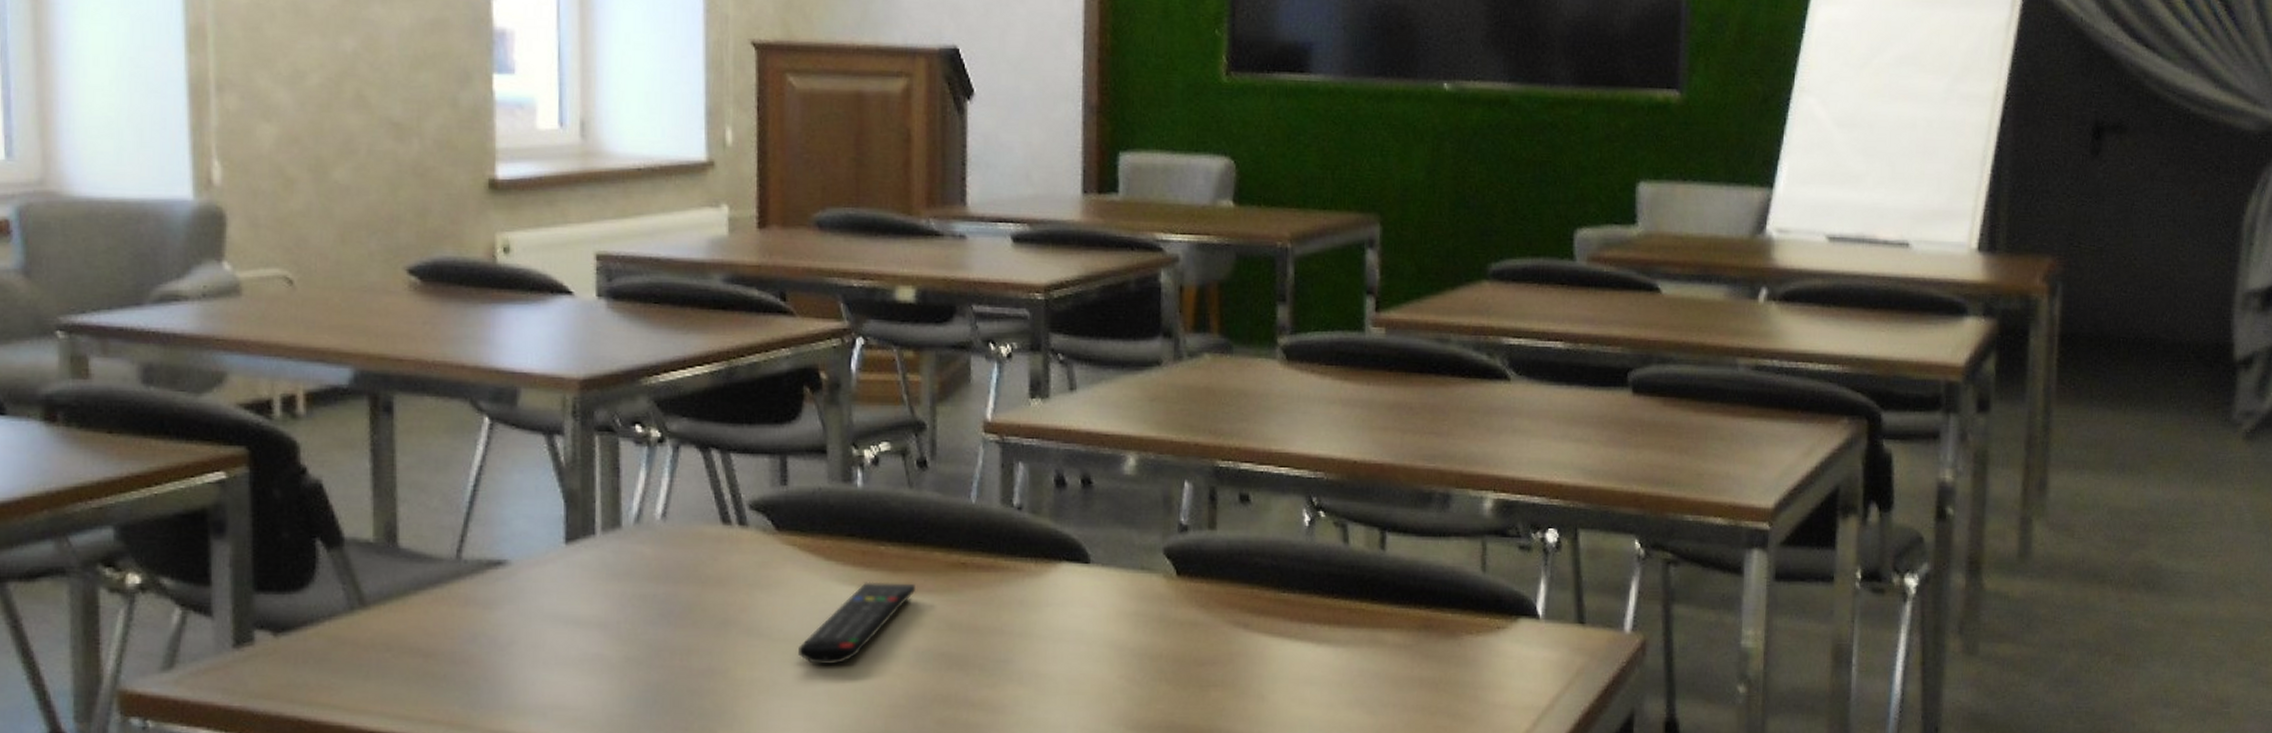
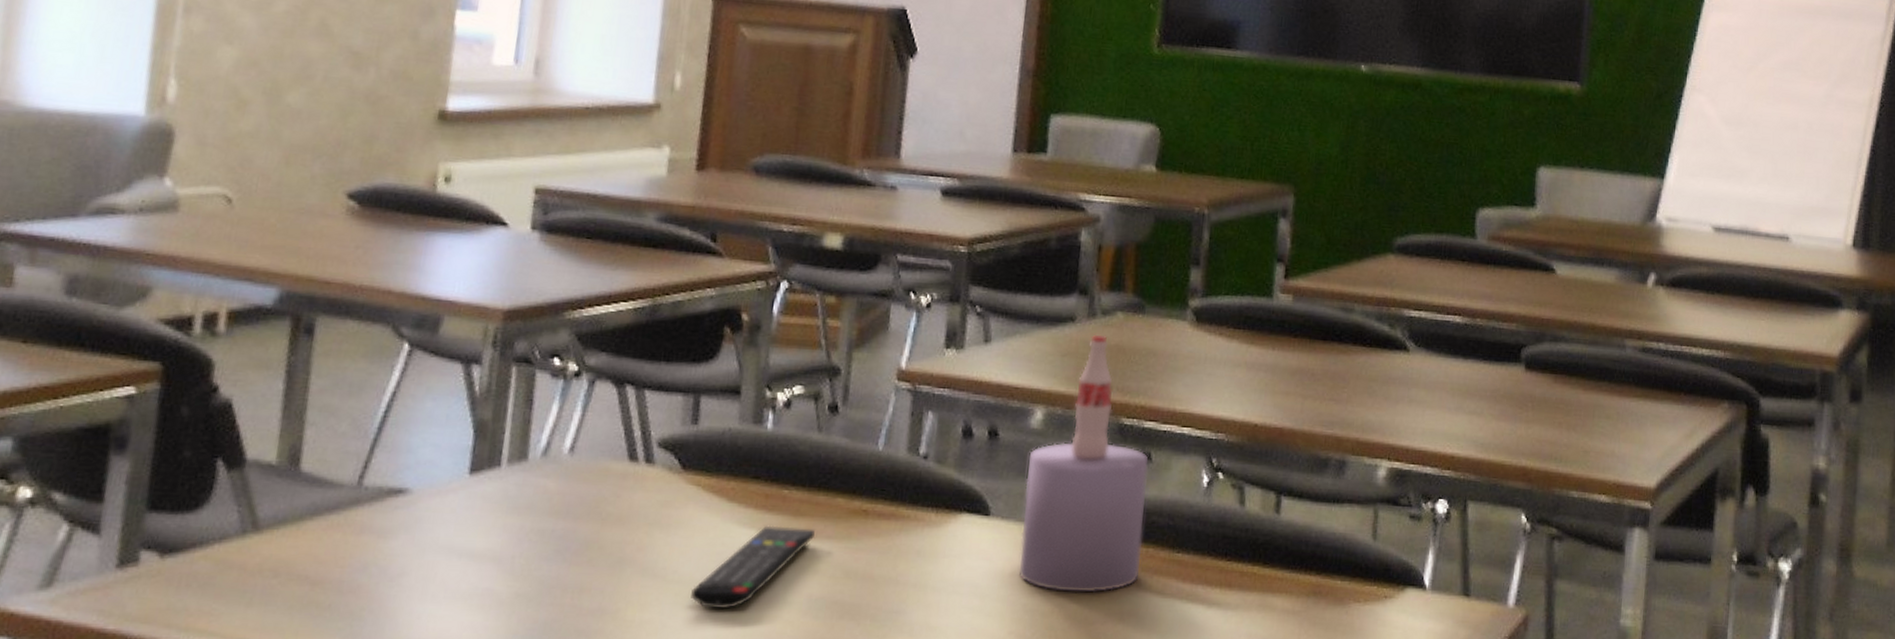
bottle: none [1123,377,1248,635] -> present [1018,334,1149,593]

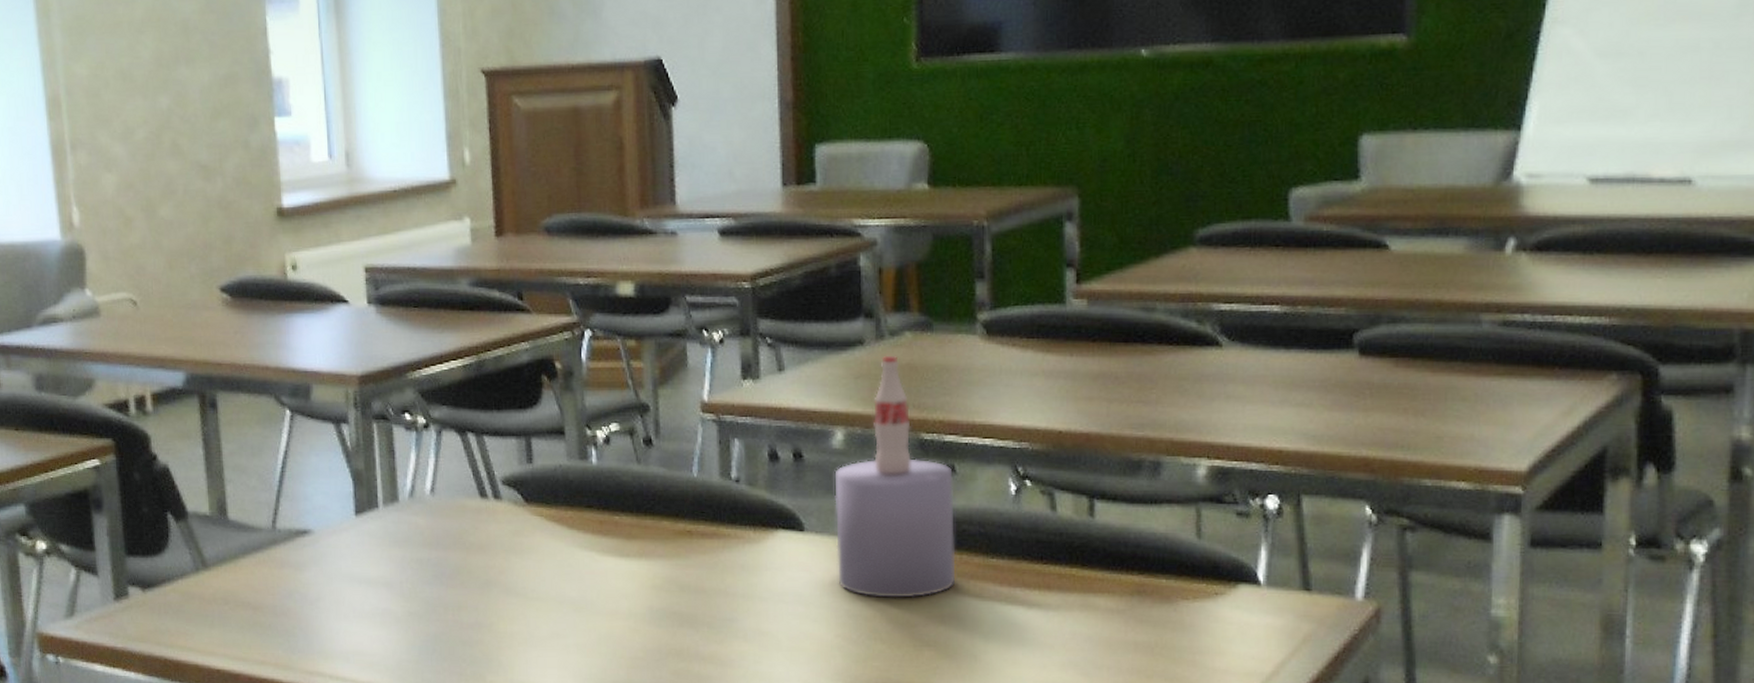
remote control: present [691,525,815,610] -> none [550,548,647,621]

